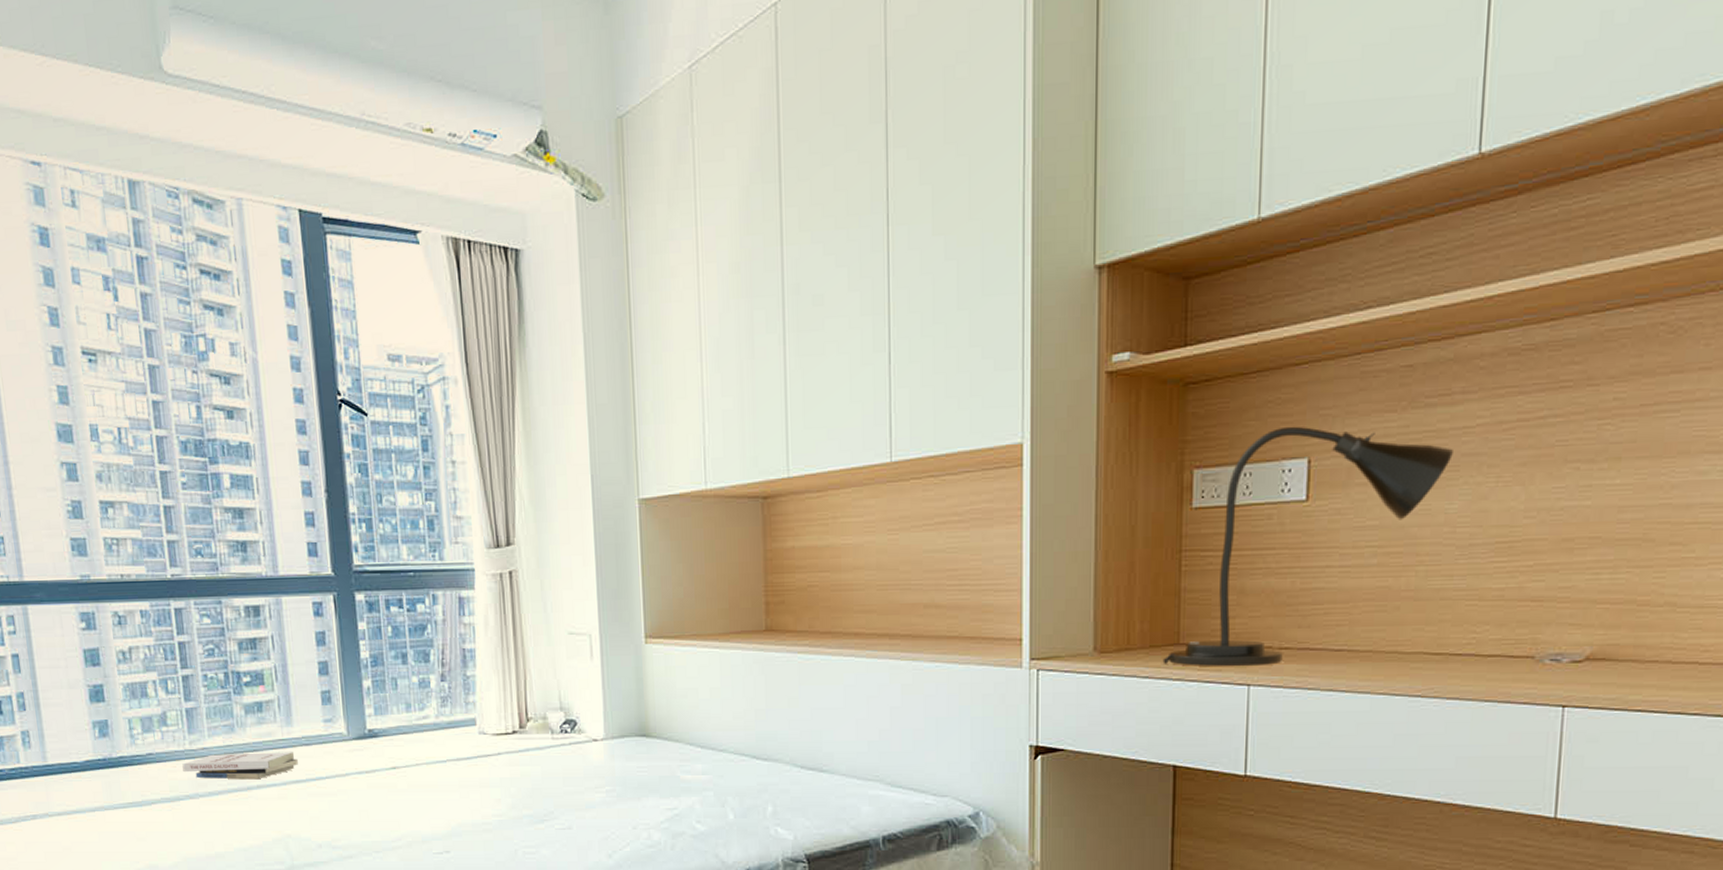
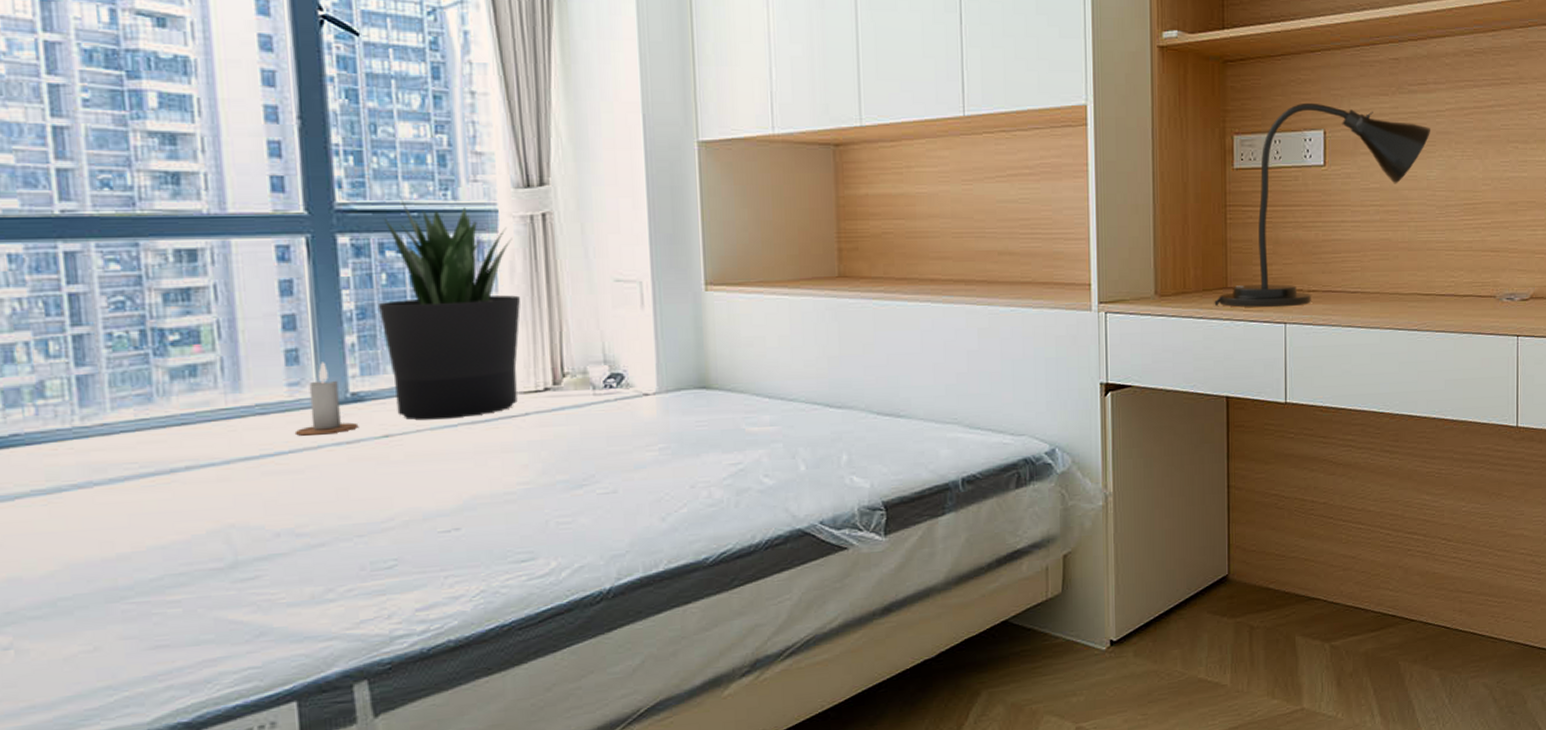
books: present [182,752,298,780] -> none [68,423,248,463]
candle: none [329,702,375,765] -> present [294,362,359,436]
planter: none [386,557,494,756] -> present [379,196,521,420]

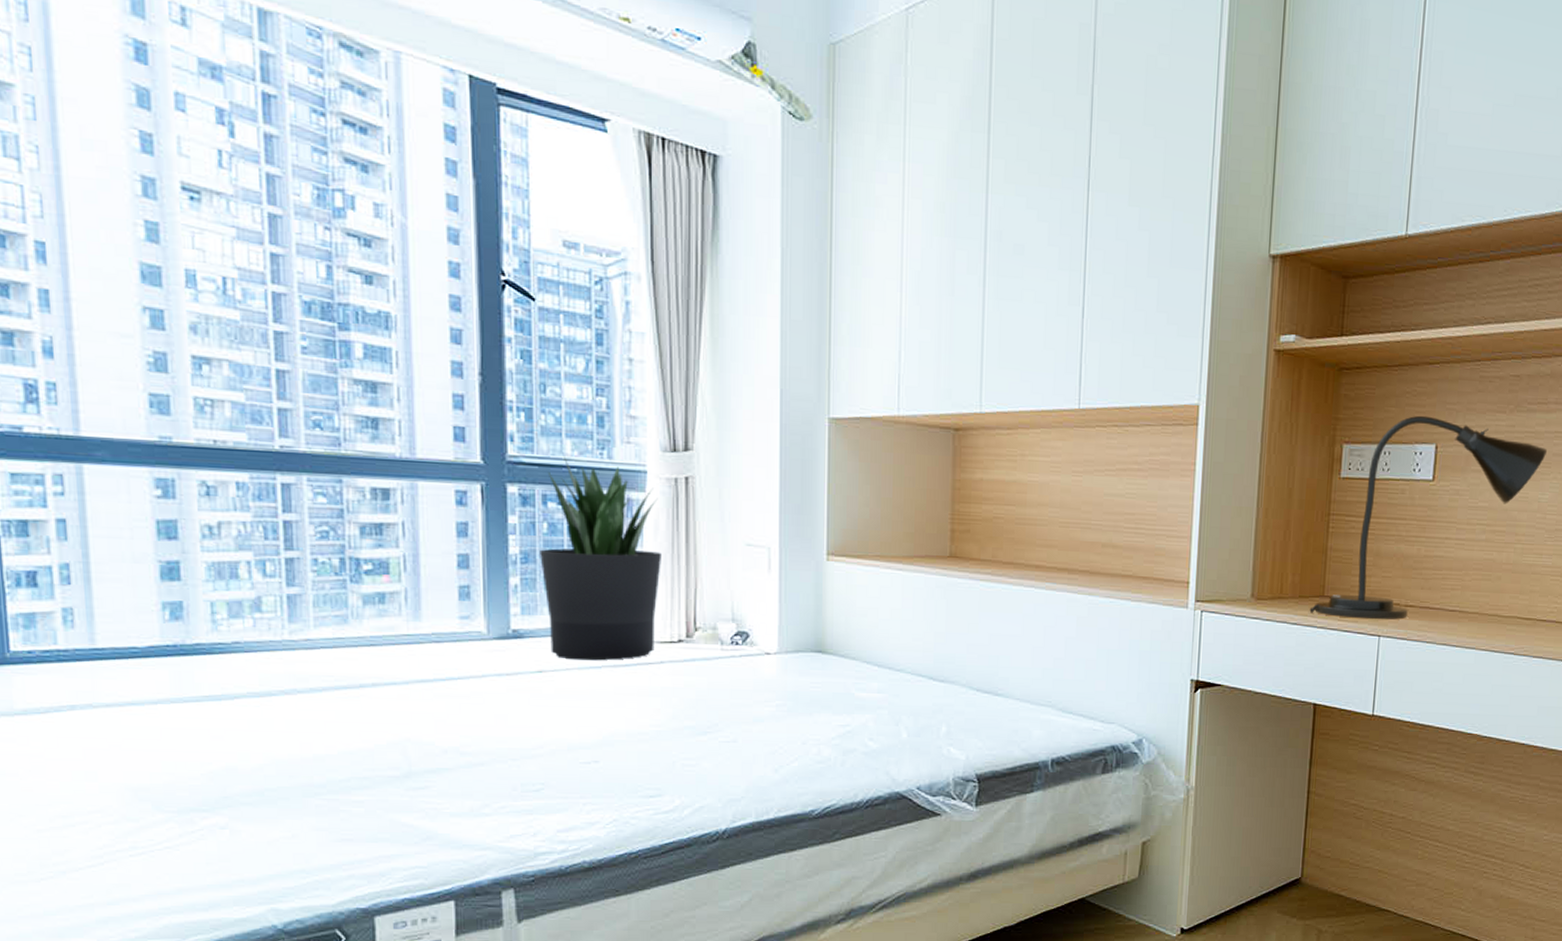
candle: present [294,362,359,436] -> none [463,599,518,665]

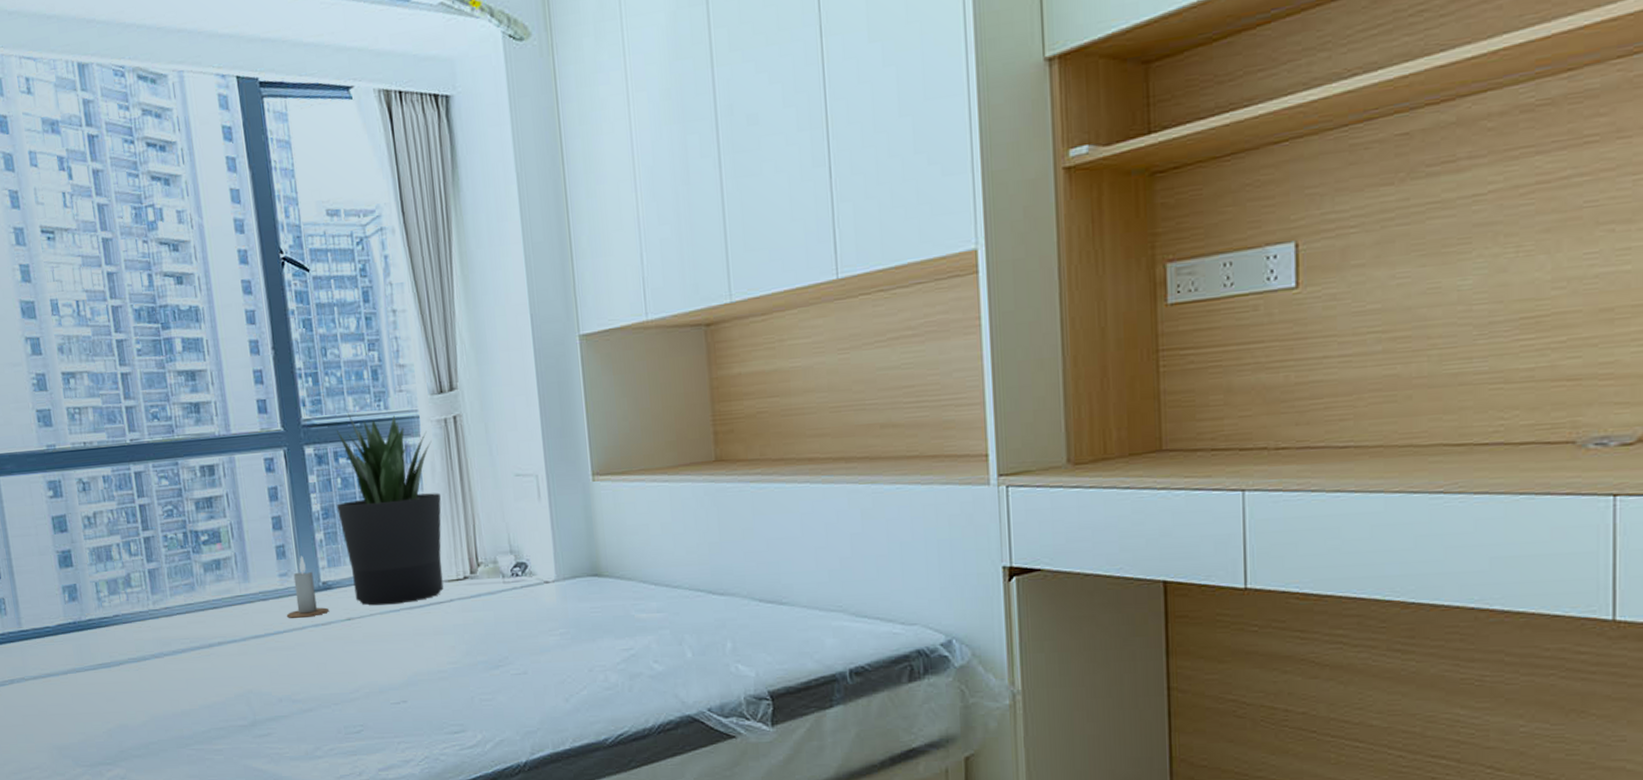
candle: none [463,599,518,665] -> present [286,556,330,618]
desk lamp: present [1309,415,1547,620] -> none [1144,208,1462,474]

